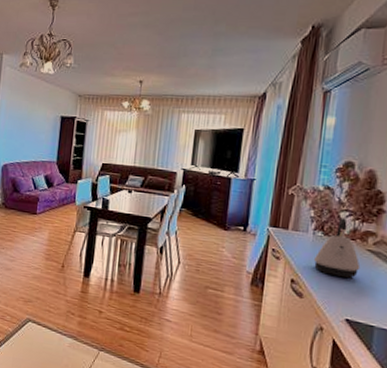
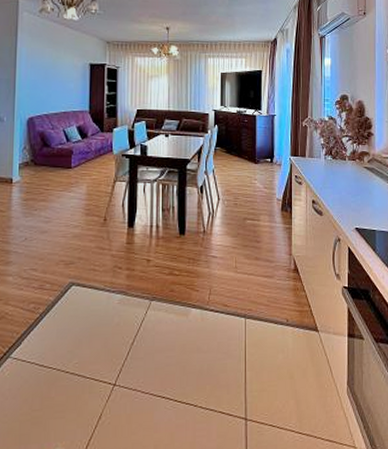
kettle: present [313,218,361,278] -> none [327,142,361,192]

